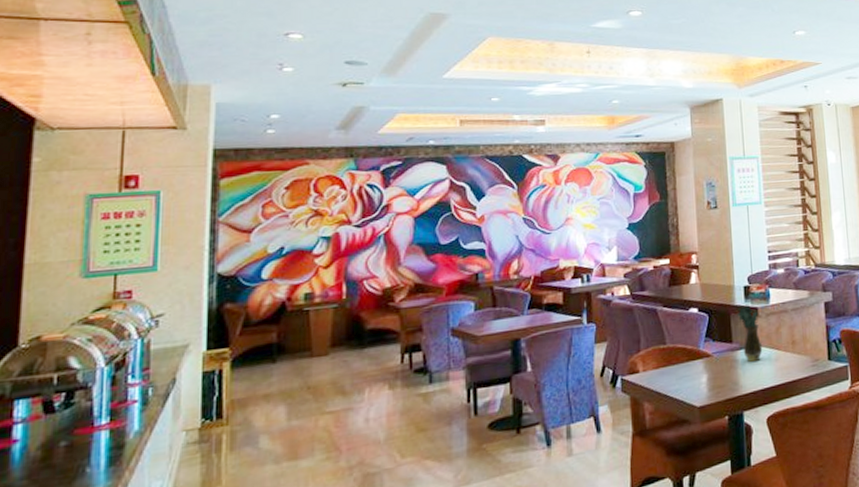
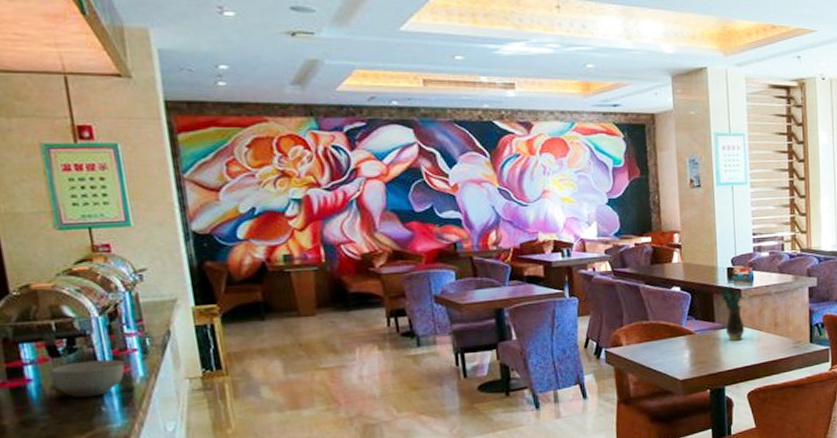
bowl: none [39,412,122,458] -> present [49,359,125,398]

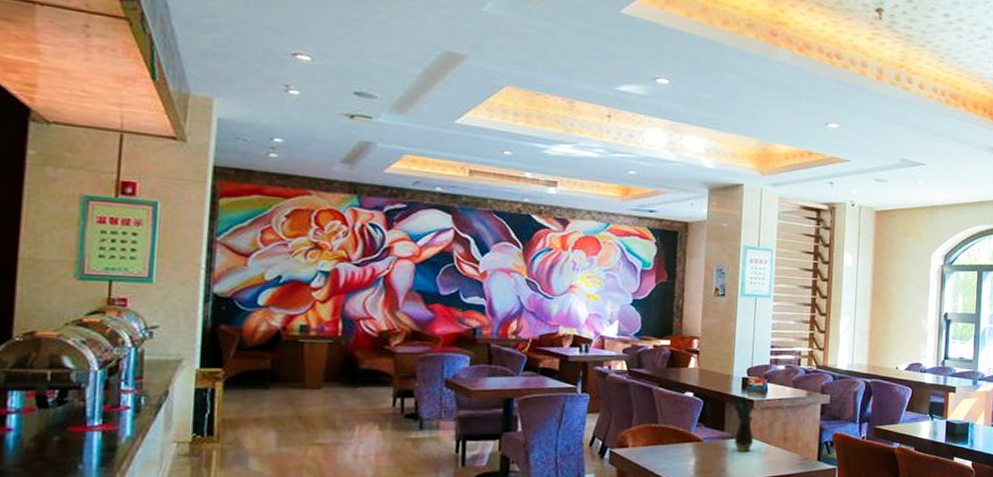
bowl: present [49,359,125,398] -> none [33,414,114,454]

